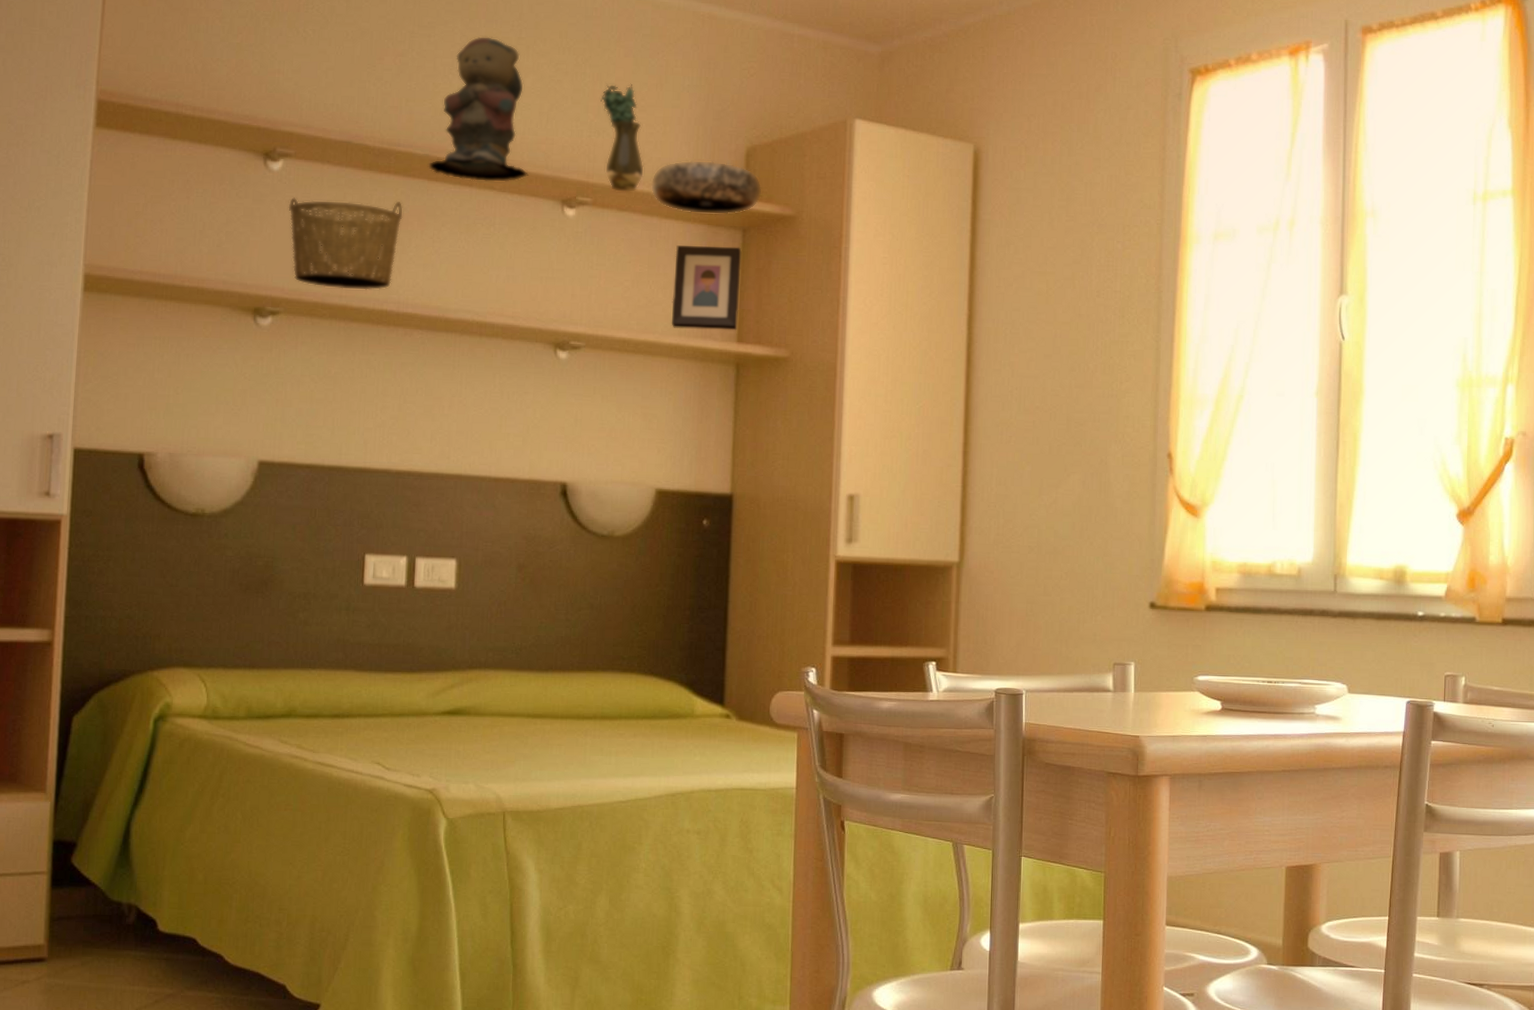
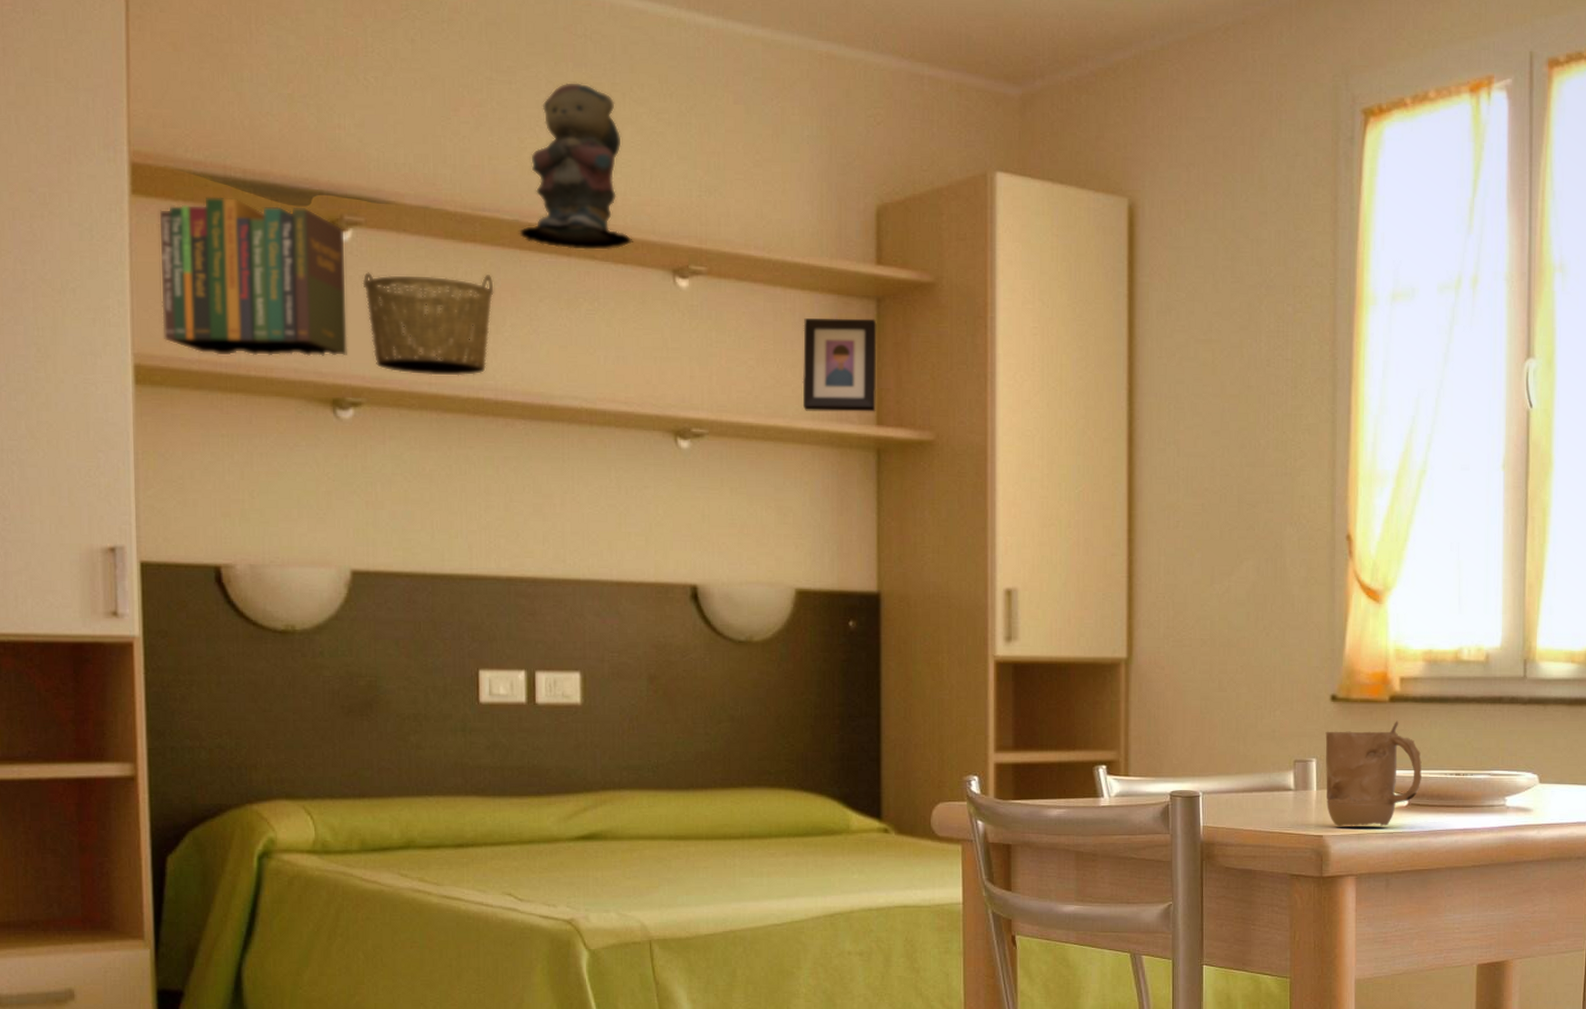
books: none [111,130,276,271] -> present [158,196,348,357]
vase: present [600,83,644,193] -> none [710,134,763,260]
decorative bowl: present [650,160,762,215] -> none [771,221,896,283]
mug: none [1143,628,1235,729] -> present [1325,720,1422,826]

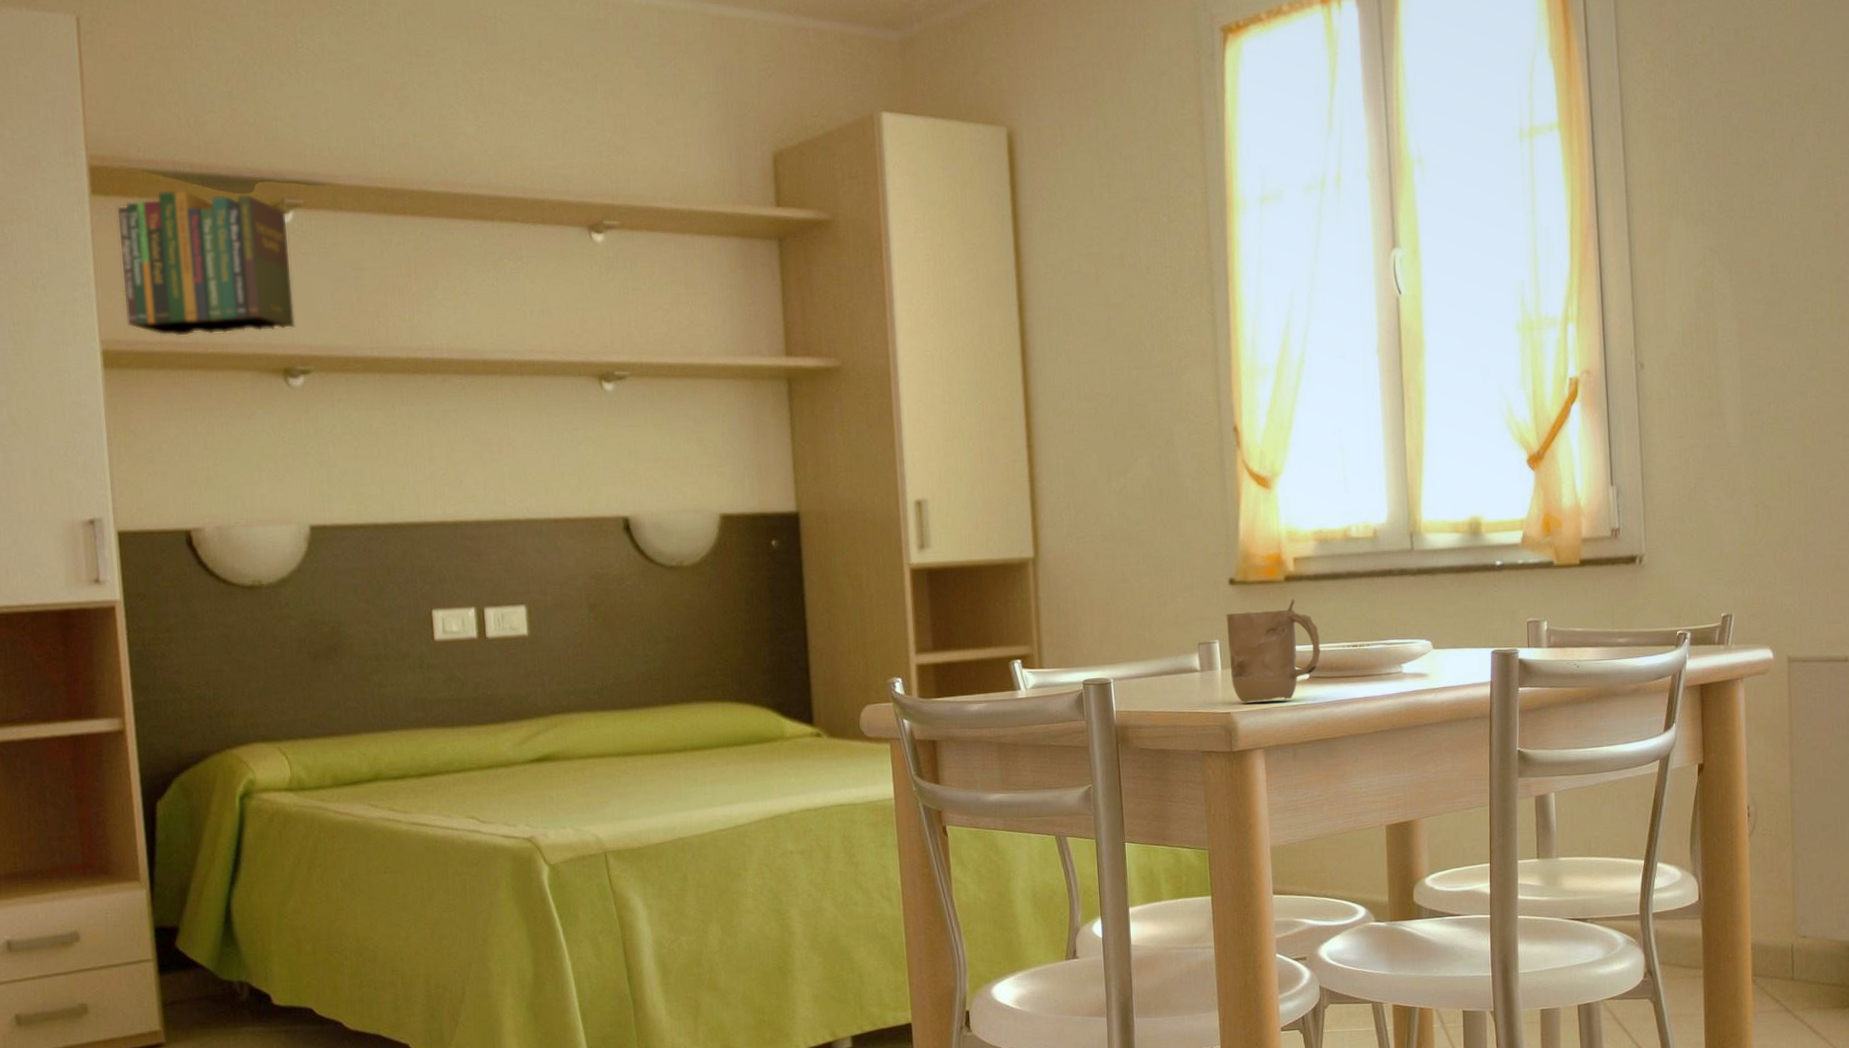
basket: present [362,272,494,376] -> none [305,242,426,341]
teddy bear: present [518,82,634,250] -> none [444,60,552,215]
picture frame: present [802,318,877,412] -> none [712,257,784,348]

